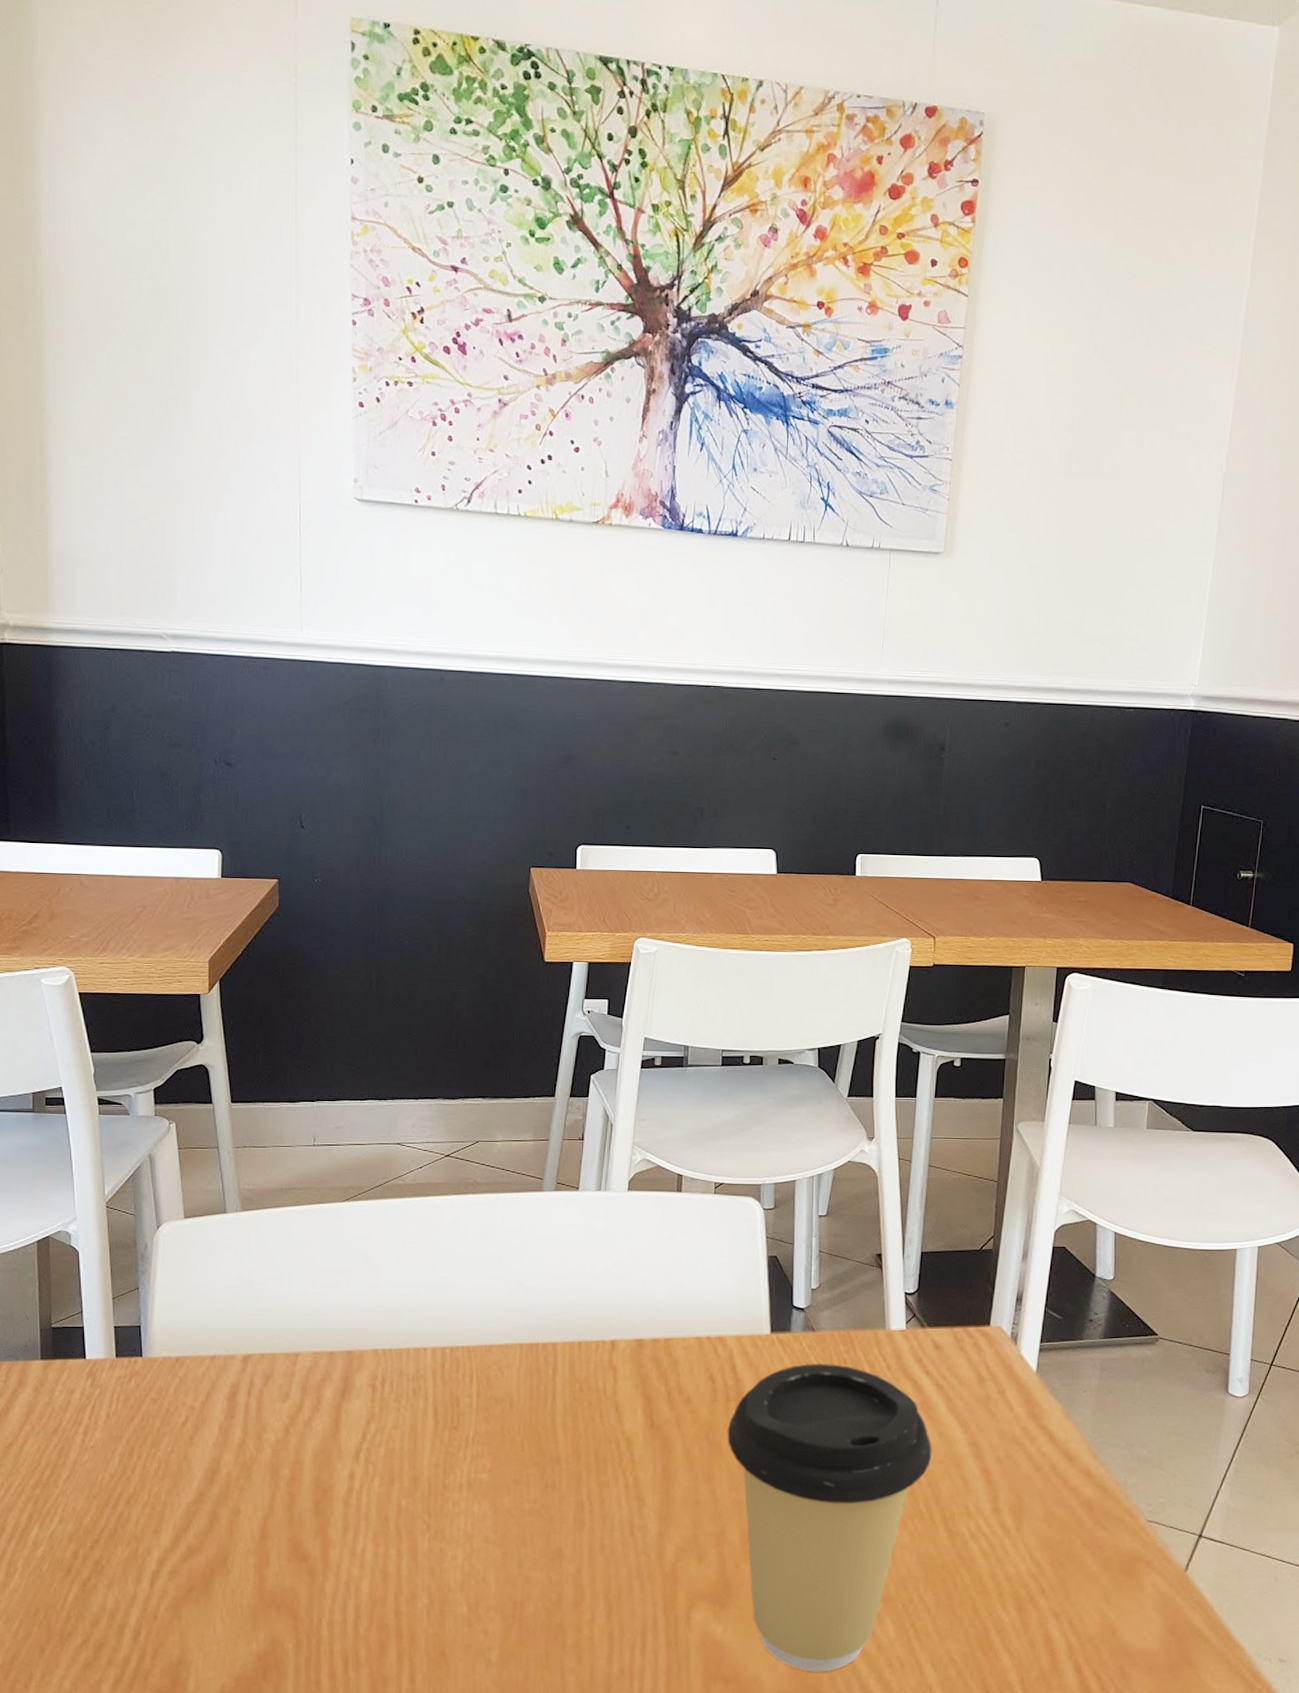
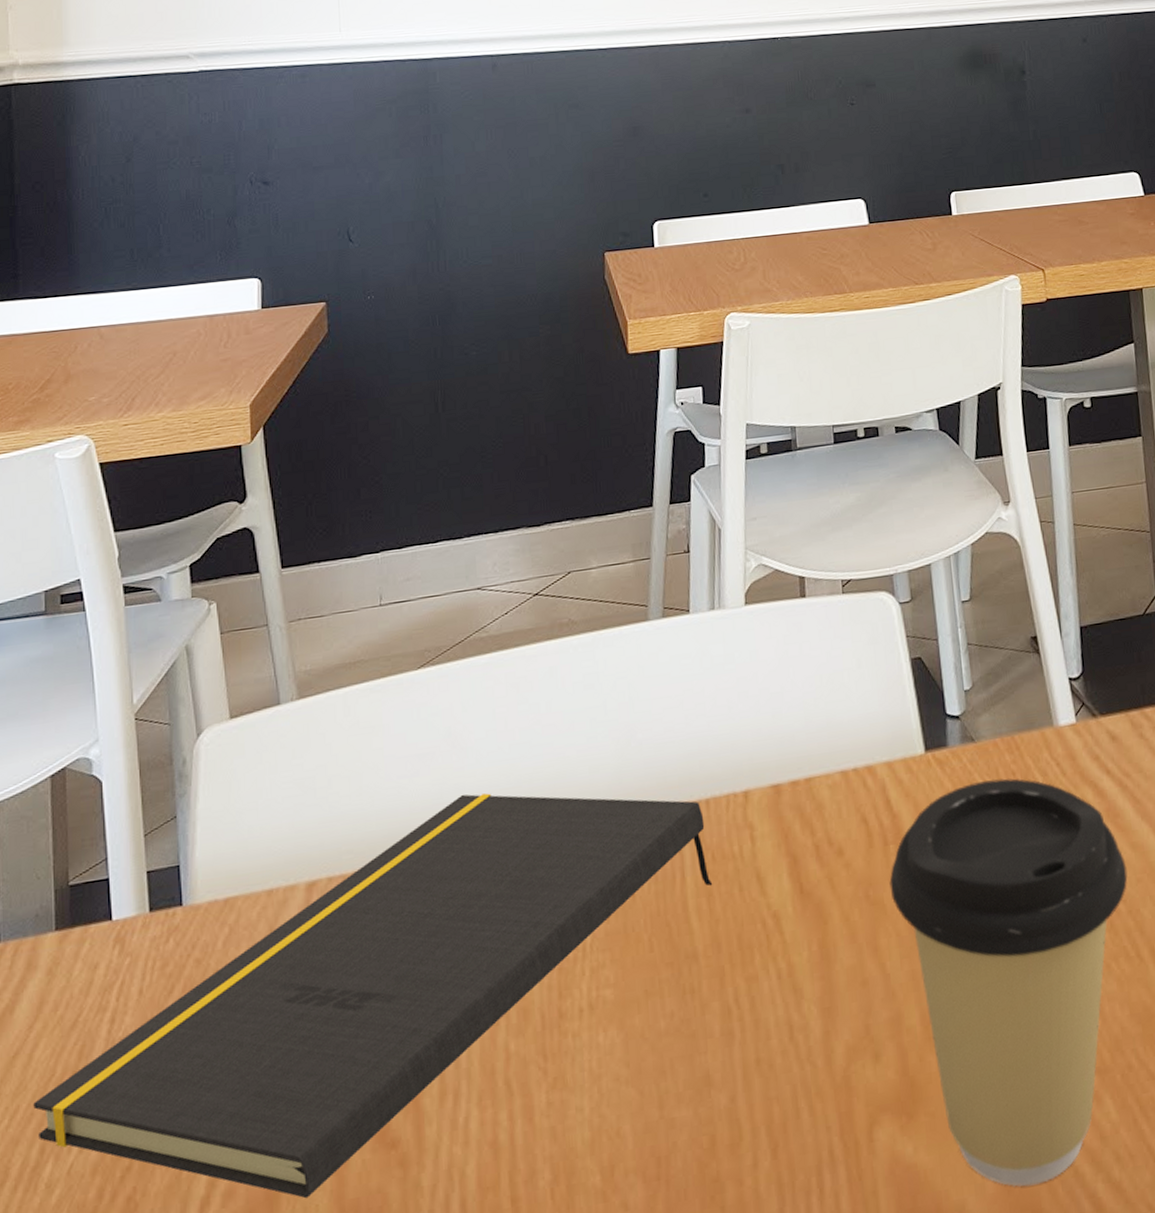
notepad: none [23,1306,578,1585] -> present [33,793,713,1199]

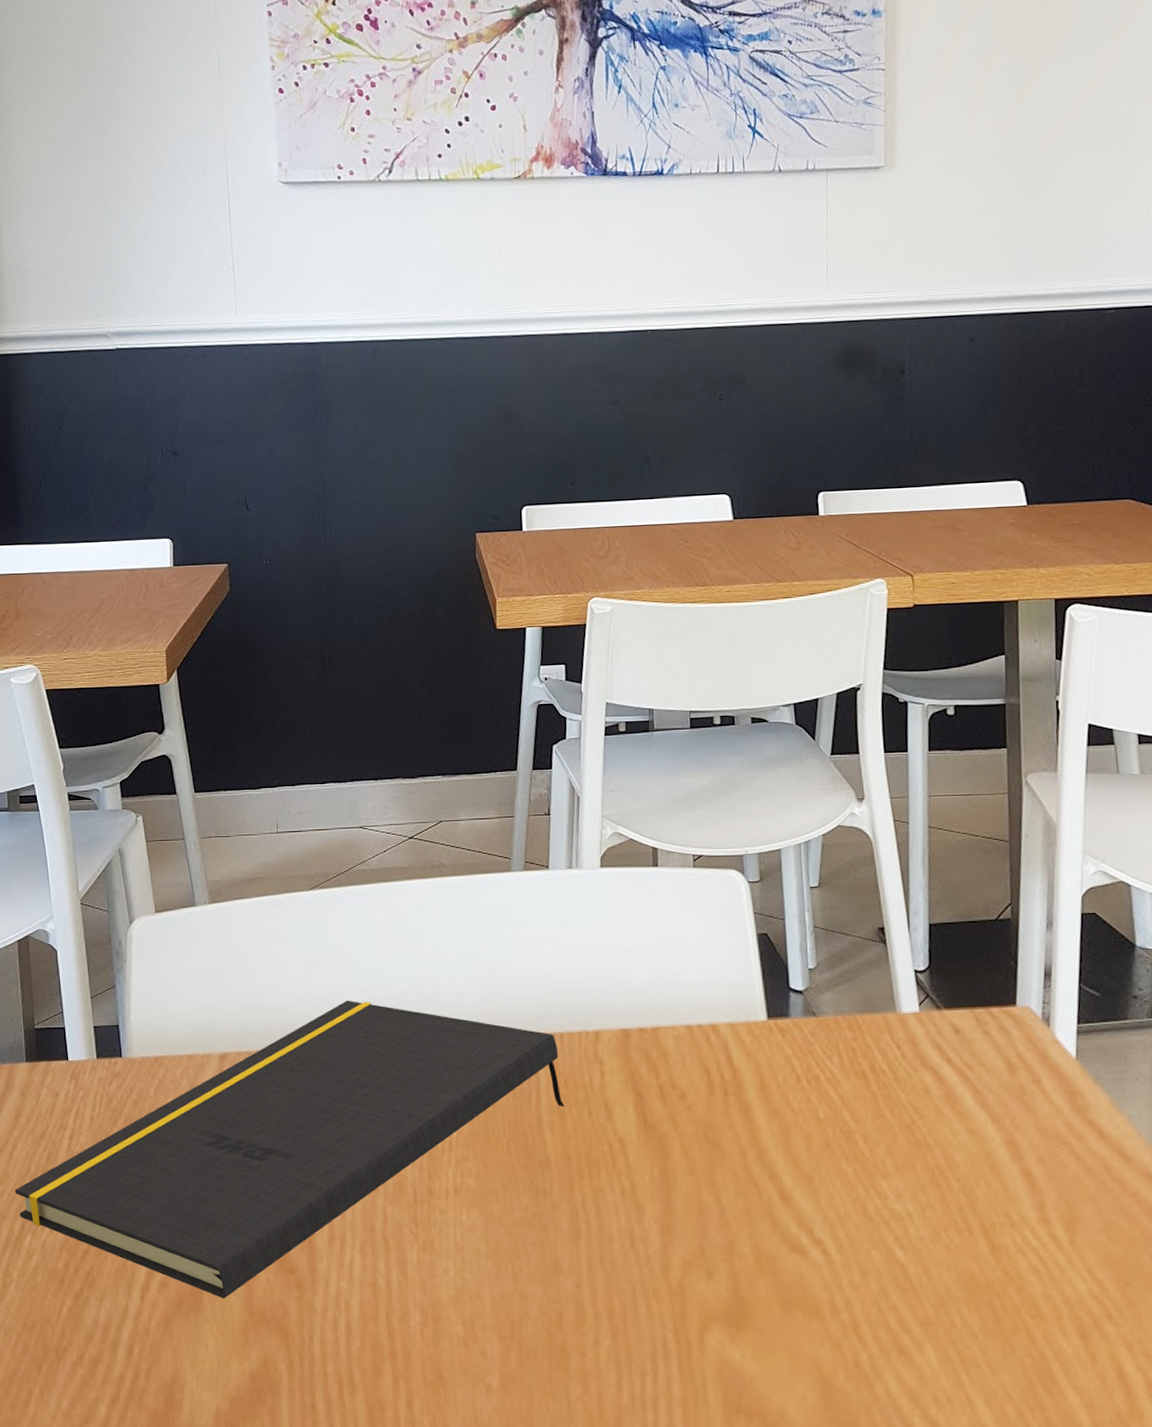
coffee cup: present [889,778,1128,1187] -> none [728,1052,963,1407]

